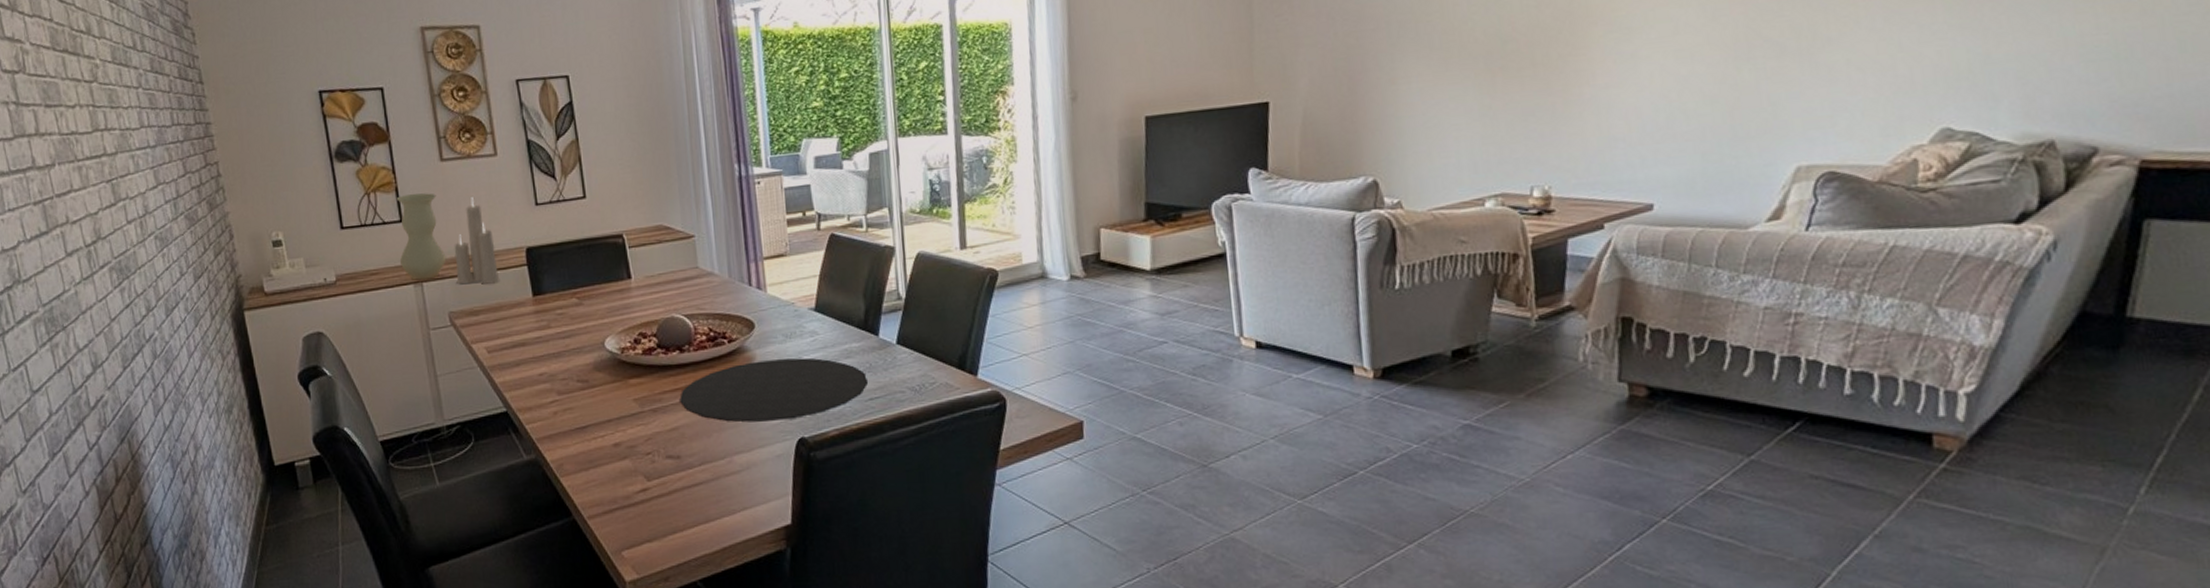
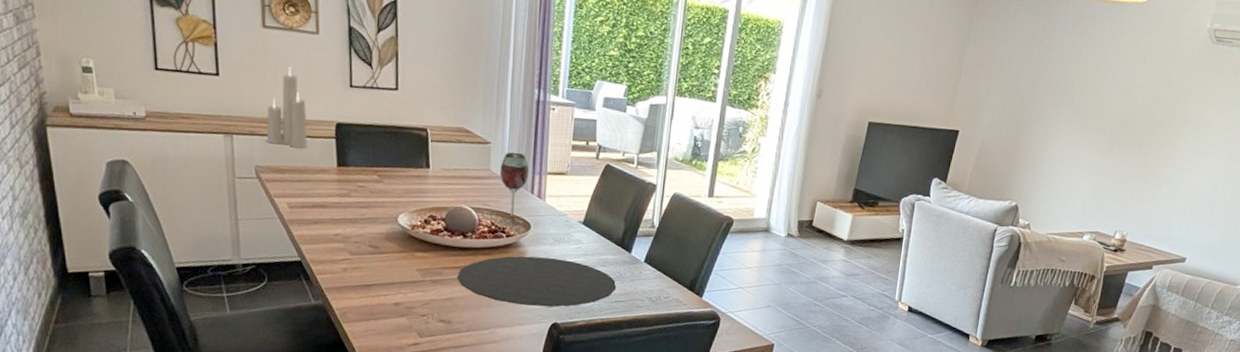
vase: present [396,193,447,281] -> none [213,51,259,134]
wineglass: none [709,241,745,329] -> present [500,152,529,227]

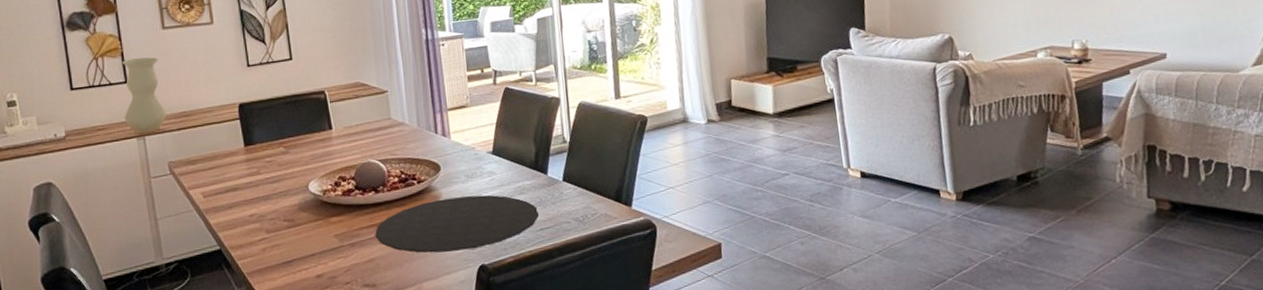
vase: none [213,51,259,134] -> present [122,57,167,135]
candle: present [266,67,308,150] -> none [173,60,215,138]
wineglass: present [500,152,529,227] -> none [400,95,432,172]

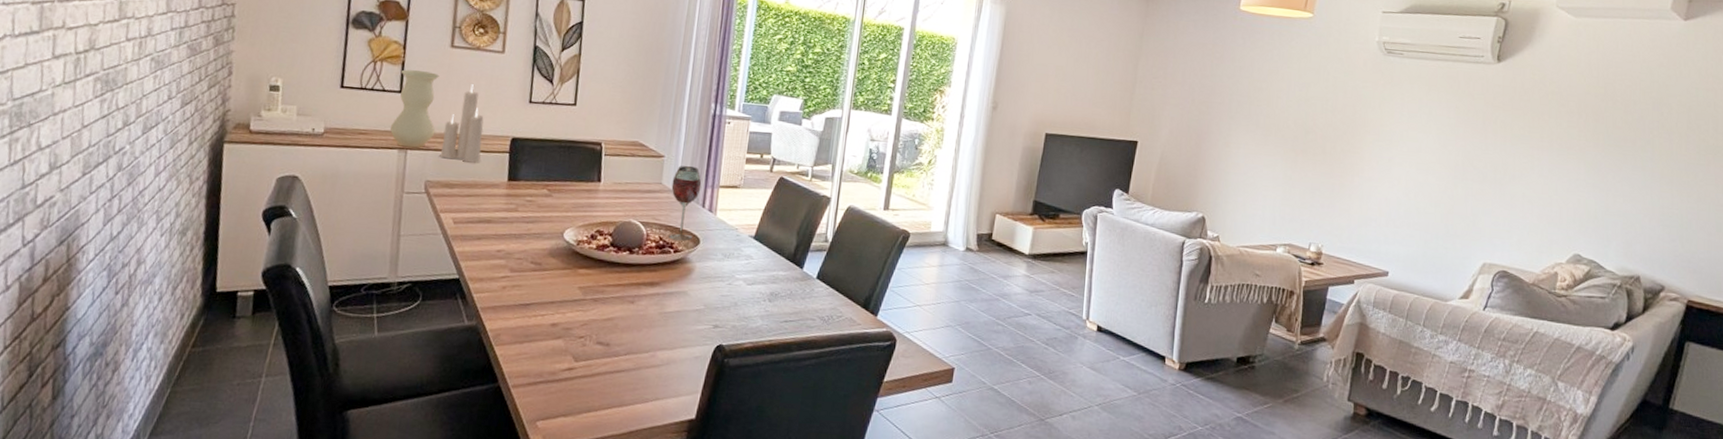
candle: none [173,60,215,138] -> present [439,84,484,164]
placemat: present [375,195,538,253] -> none [620,272,786,327]
wineglass: none [400,95,432,172] -> present [669,166,702,242]

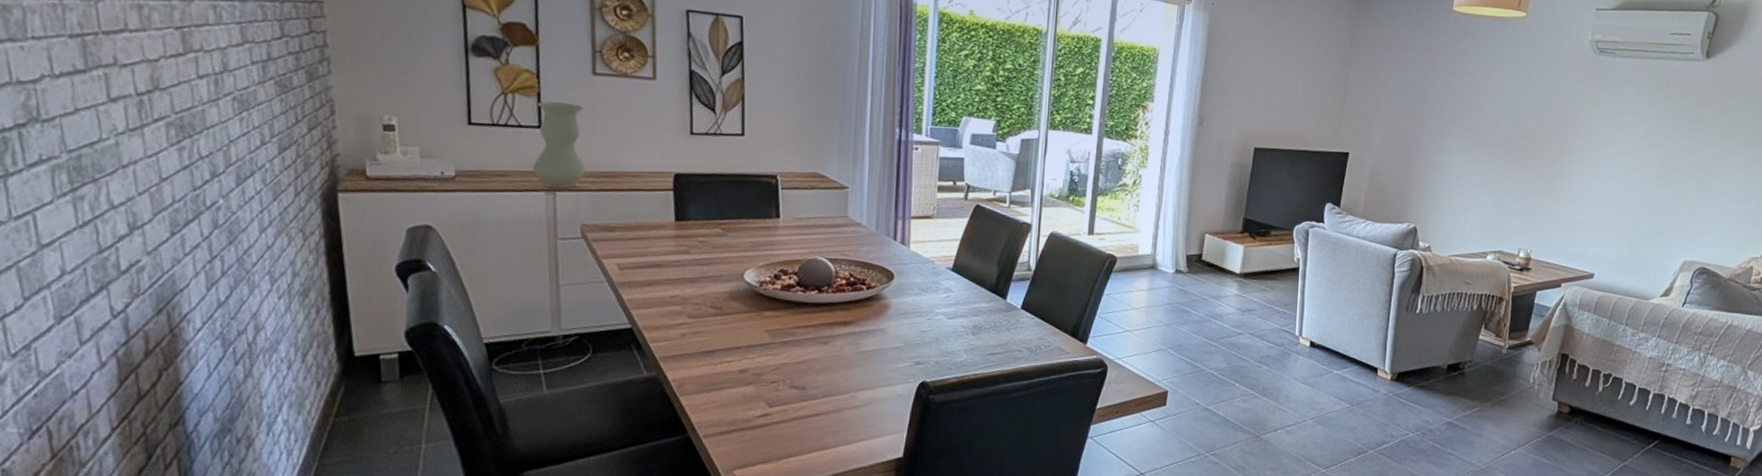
candle: present [439,84,484,164] -> none [594,116,642,205]
wineglass: present [669,166,702,242] -> none [858,197,891,277]

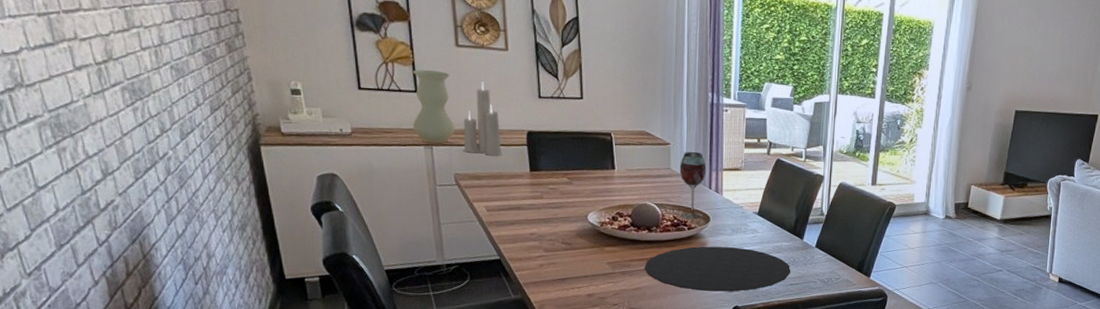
candle: none [594,116,642,205] -> present [463,82,503,157]
placemat: none [812,309,990,364] -> present [645,246,790,292]
wineglass: none [858,197,891,277] -> present [679,152,707,220]

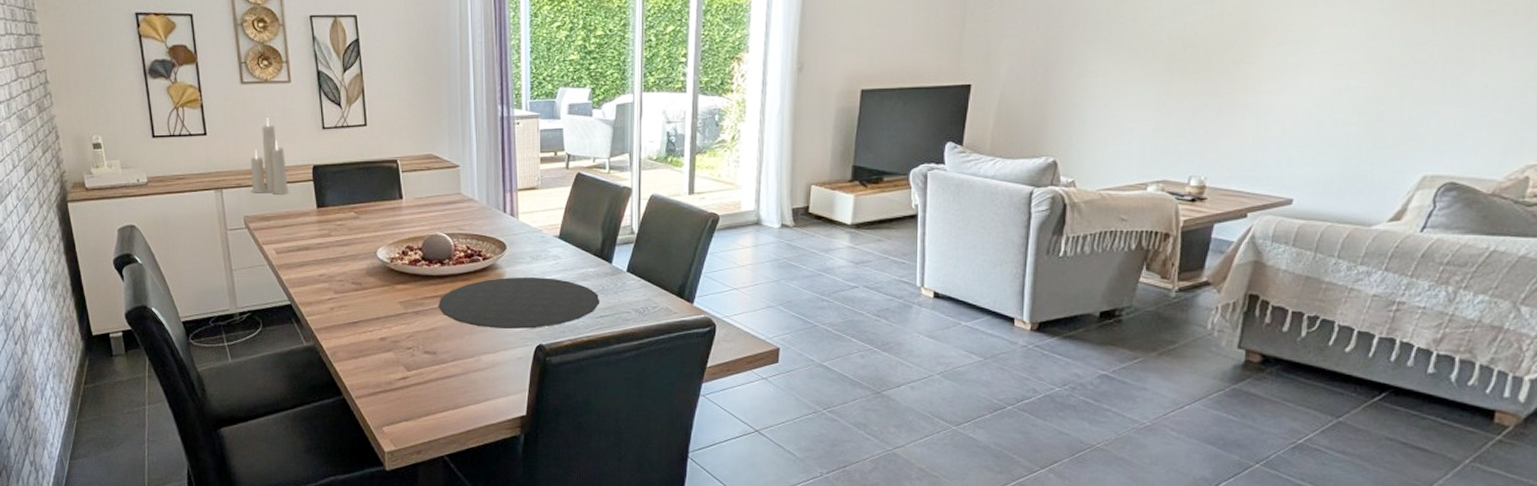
vase: present [412,70,456,145] -> none [201,111,244,188]
wineglass: present [679,152,707,220] -> none [471,173,500,248]

